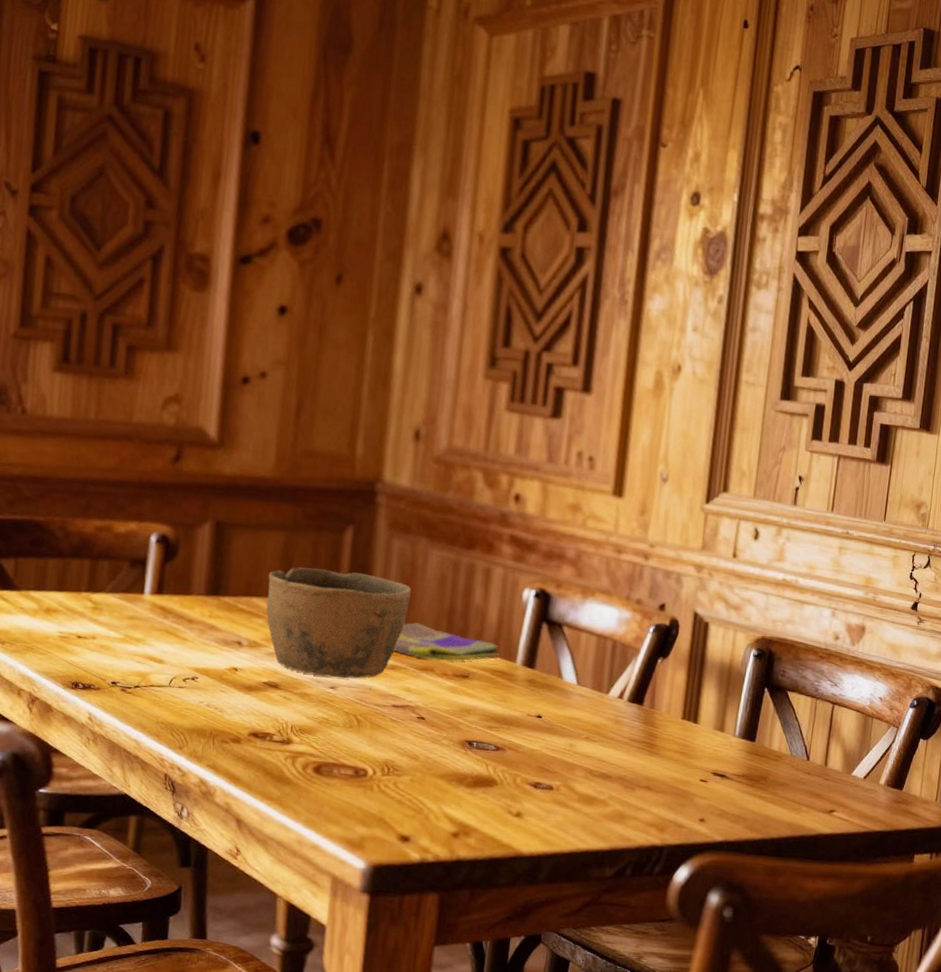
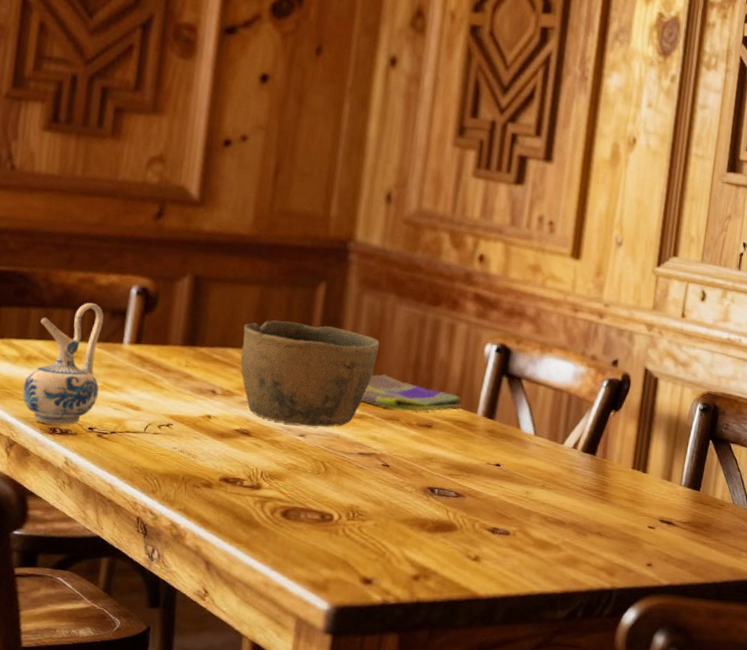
ceramic pitcher: none [42,552,124,680] -> present [22,303,104,425]

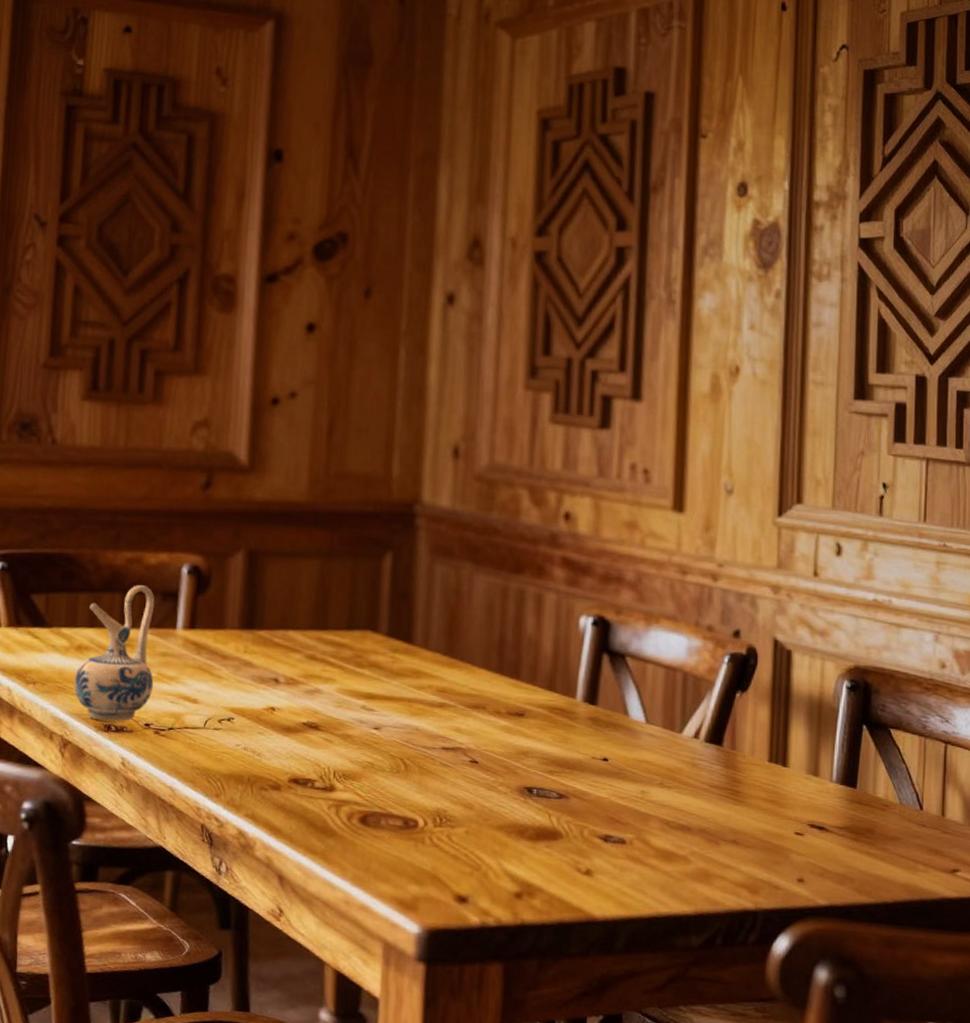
bowl: present [240,320,380,427] -> none [303,597,458,718]
dish towel: present [361,374,462,412] -> none [441,655,557,698]

